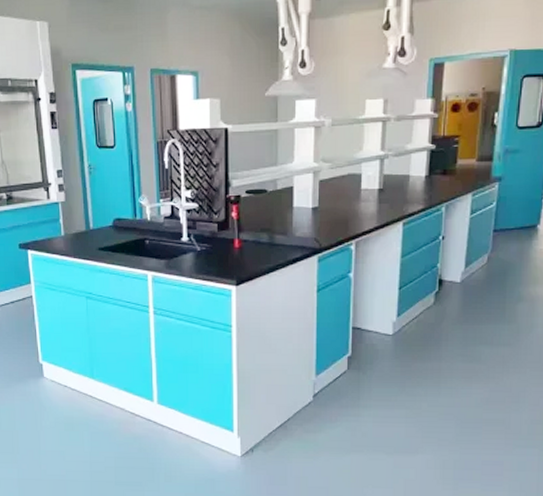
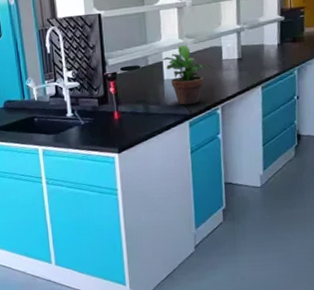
potted plant: none [294,169,350,237] -> present [163,45,214,105]

